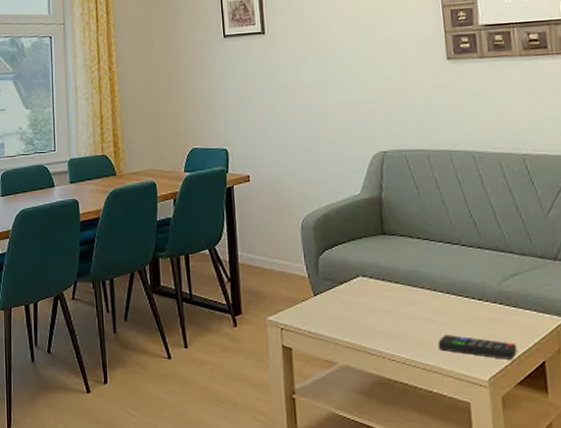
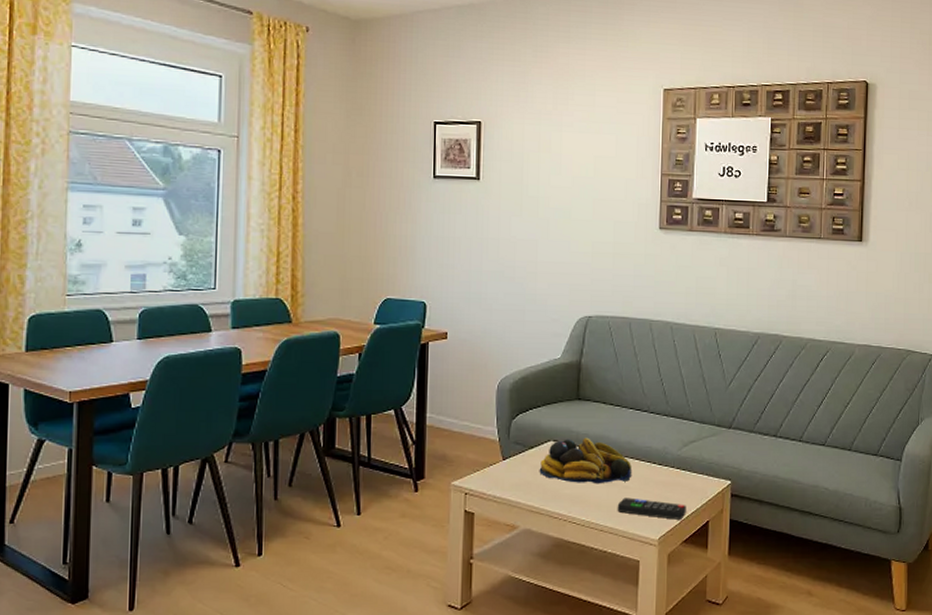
fruit bowl: none [351,272,451,321] -> present [539,437,632,484]

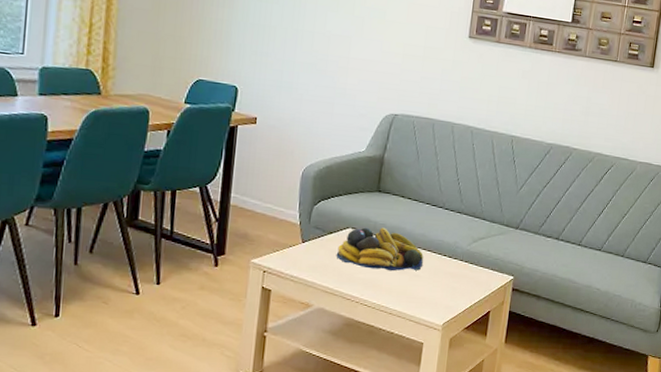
remote control: present [617,498,686,520] -> none [406,285,471,308]

